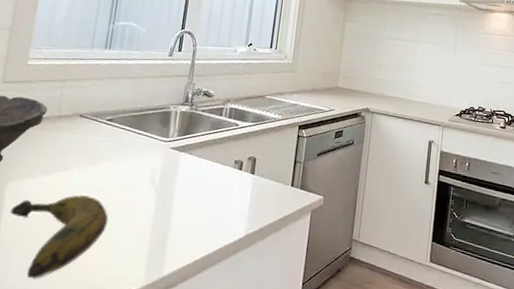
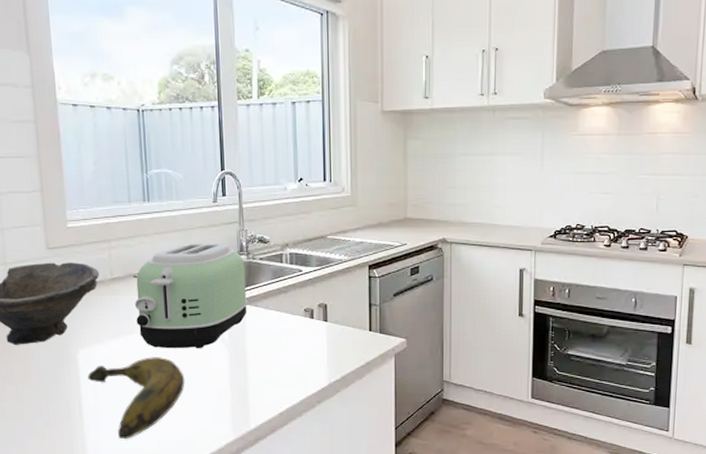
toaster: none [73,90,188,191] -> present [134,243,248,349]

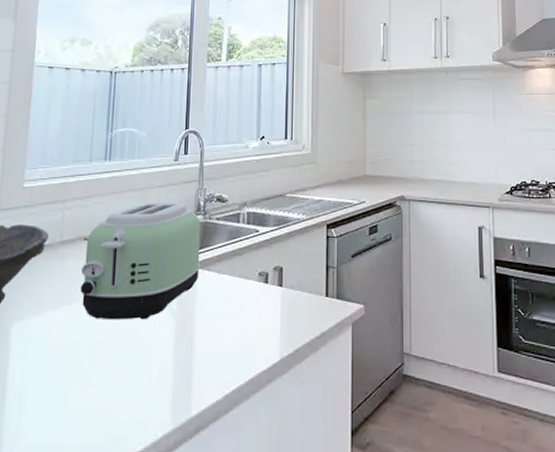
banana: present [88,357,185,439] -> none [18,330,125,432]

